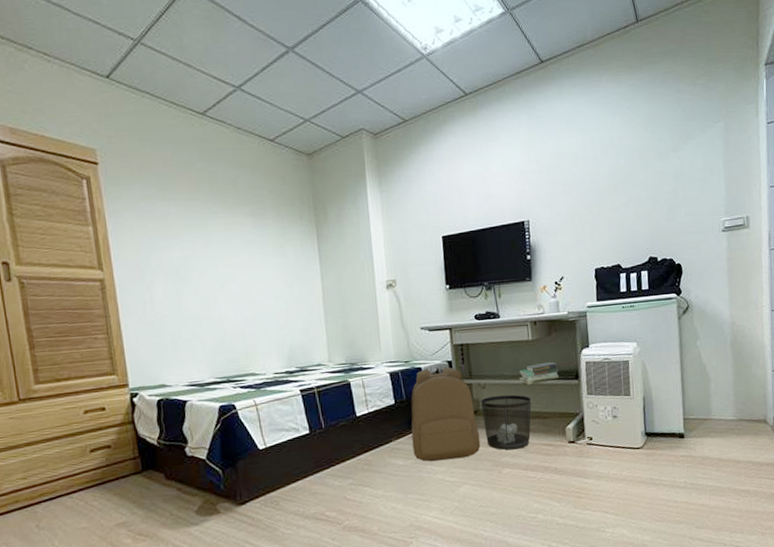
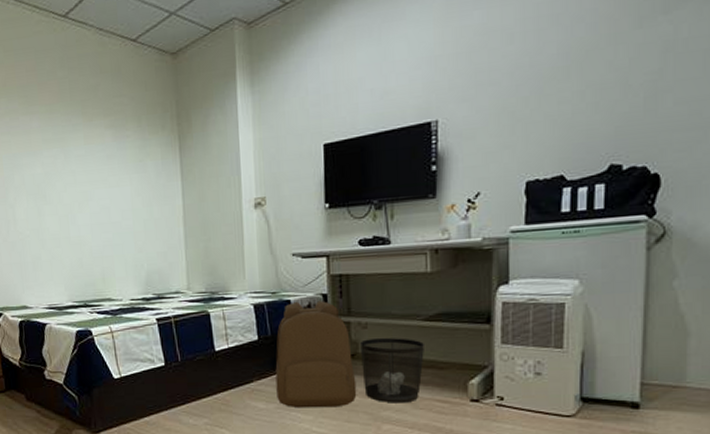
books: present [519,361,560,386] -> none [410,299,466,328]

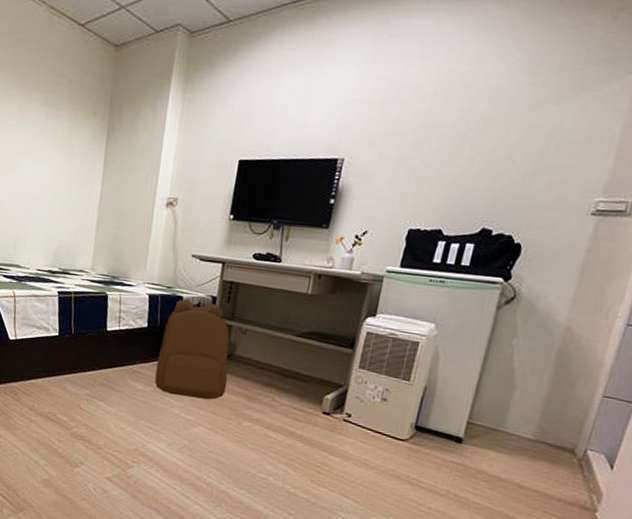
waste bin: present [359,338,424,403] -> none [233,343,293,406]

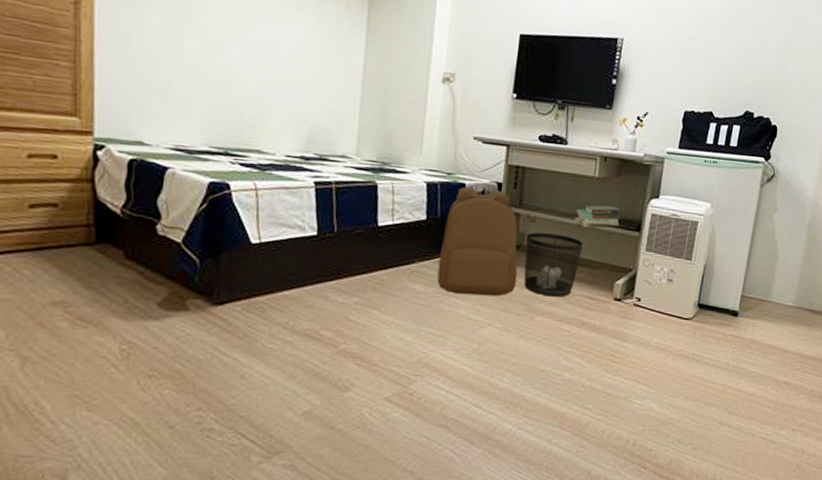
waste bin: none [233,343,293,406] -> present [524,232,583,297]
books: none [285,320,335,344] -> present [574,205,622,228]

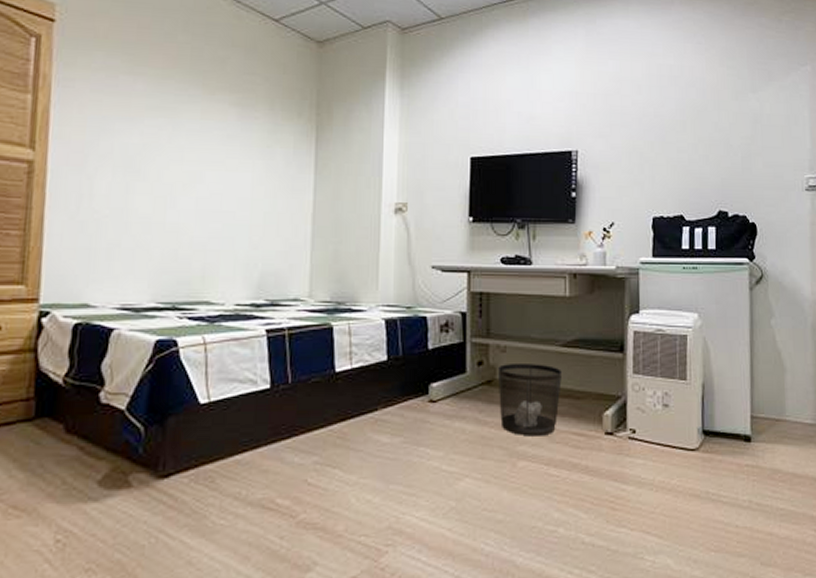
backpack: present [437,185,518,296] -> none [404,318,492,443]
books: present [574,205,622,228] -> none [549,326,601,354]

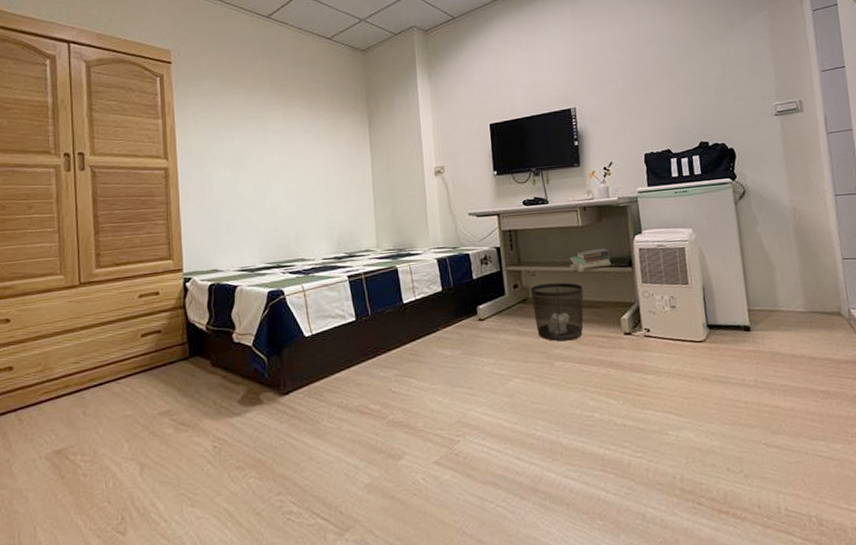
books: none [549,326,601,354] -> present [570,248,612,273]

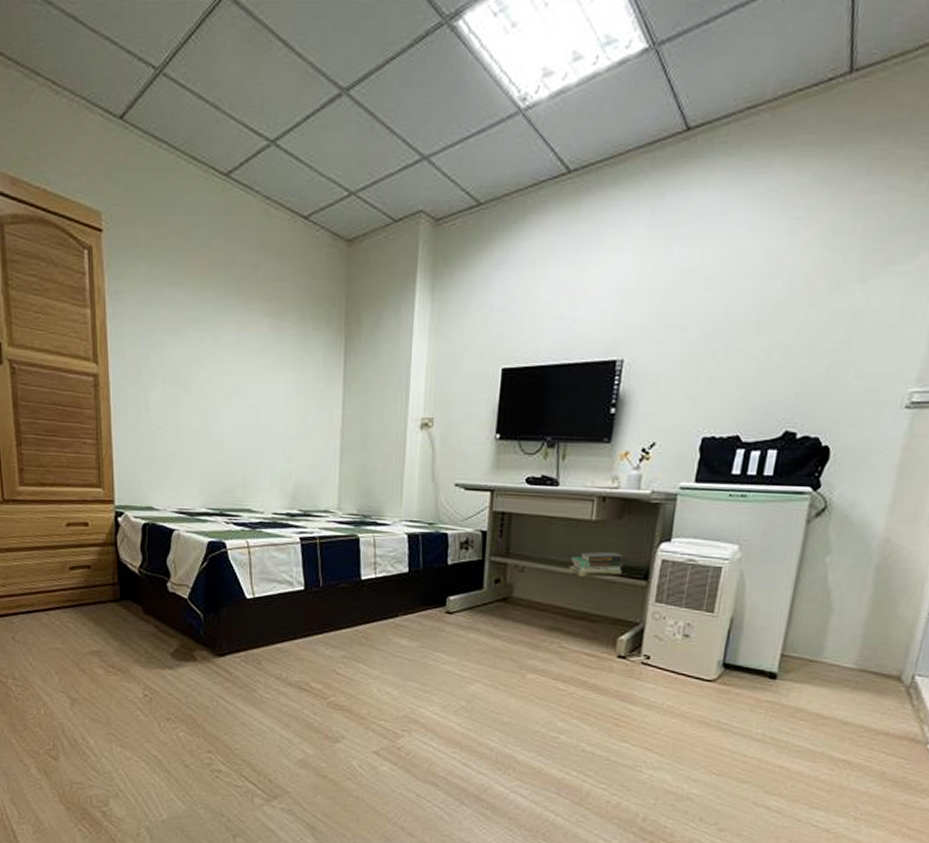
waste bin: present [530,282,584,342] -> none [513,583,579,653]

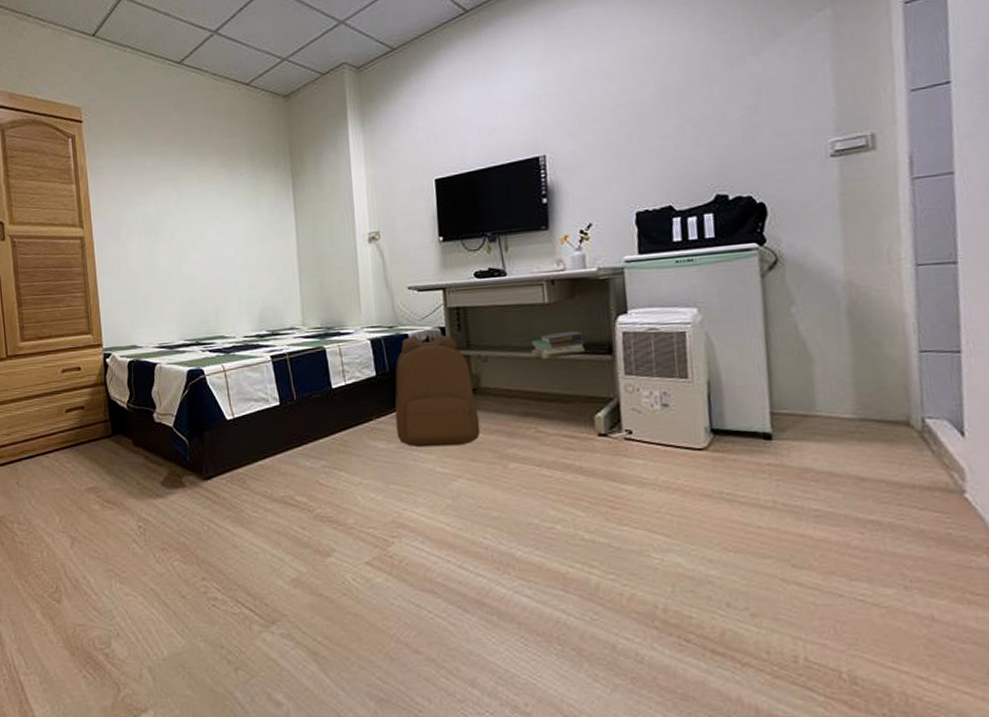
backpack: none [421,535,506,652] -> present [395,334,481,448]

